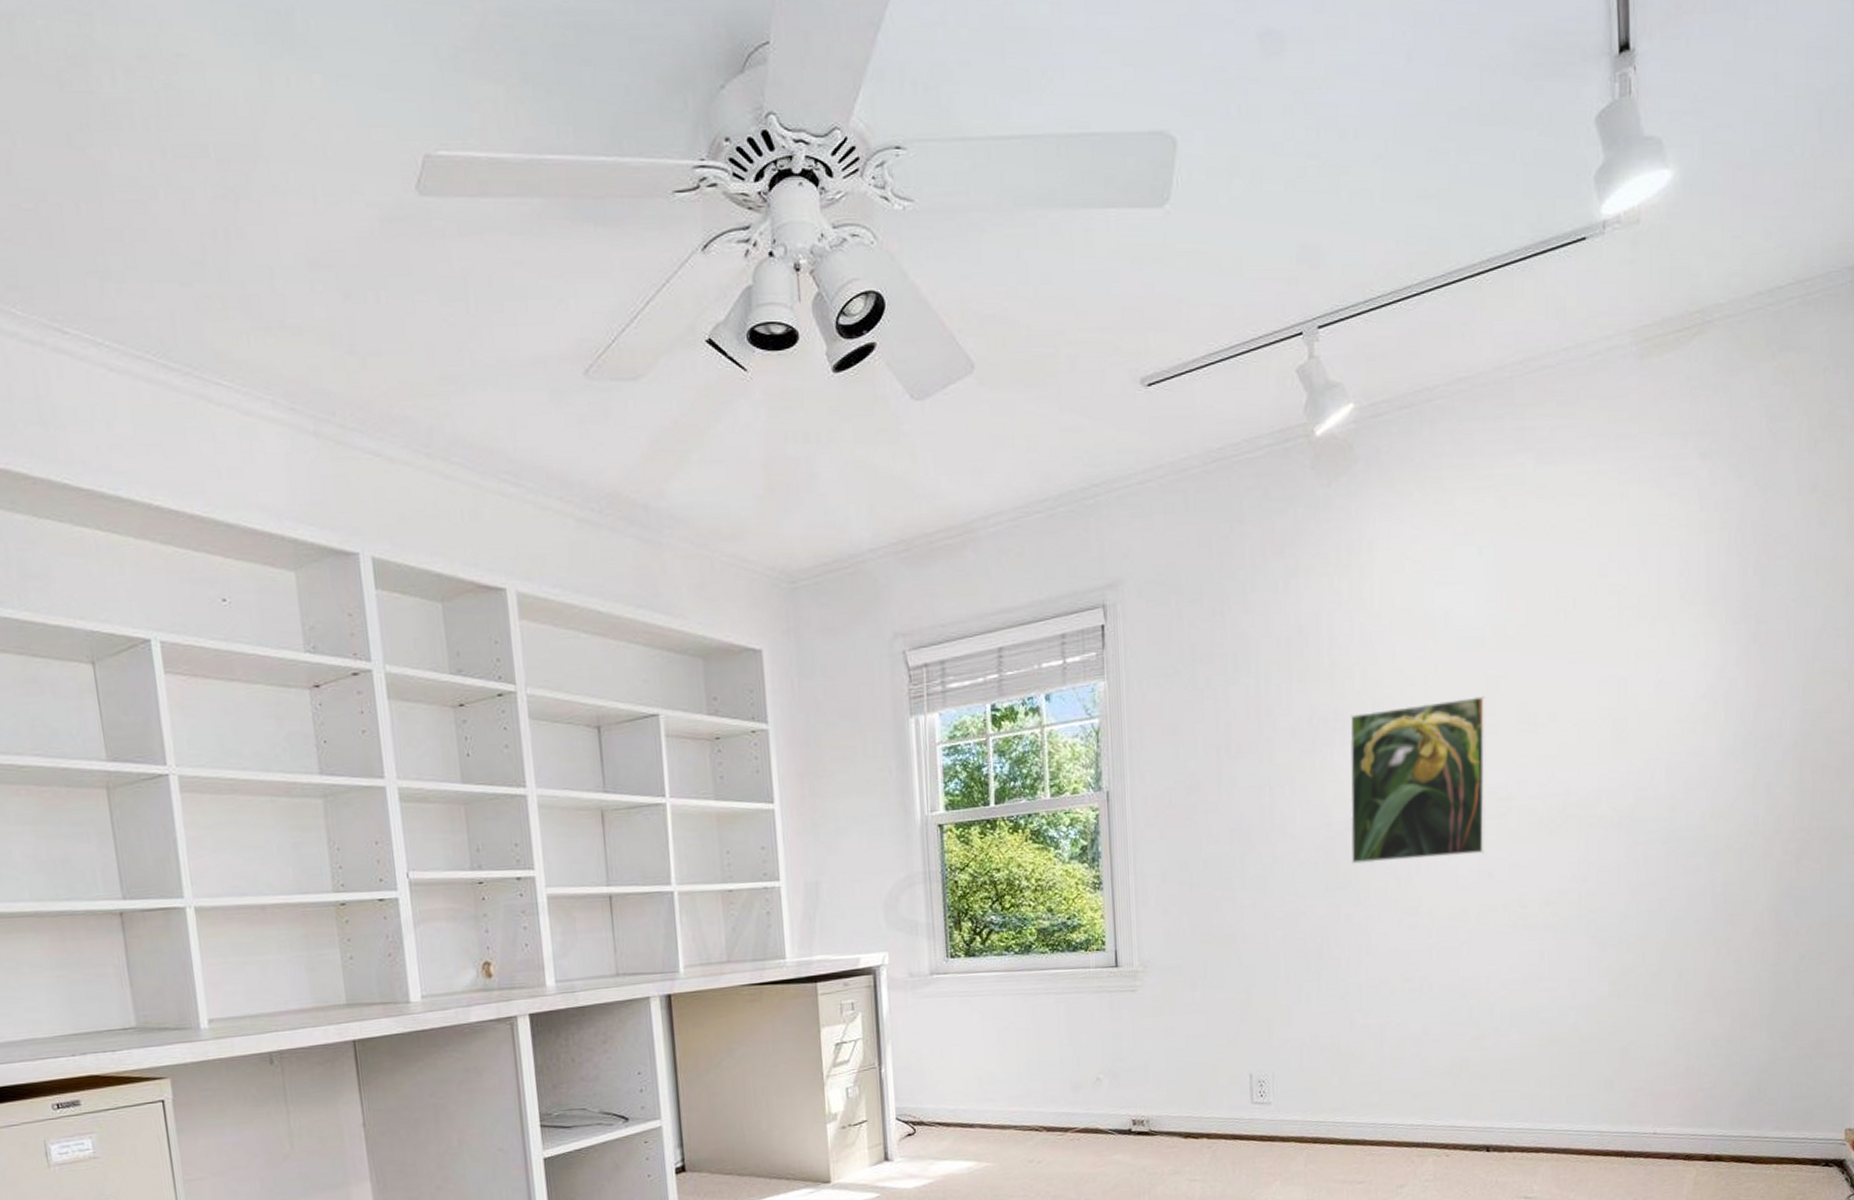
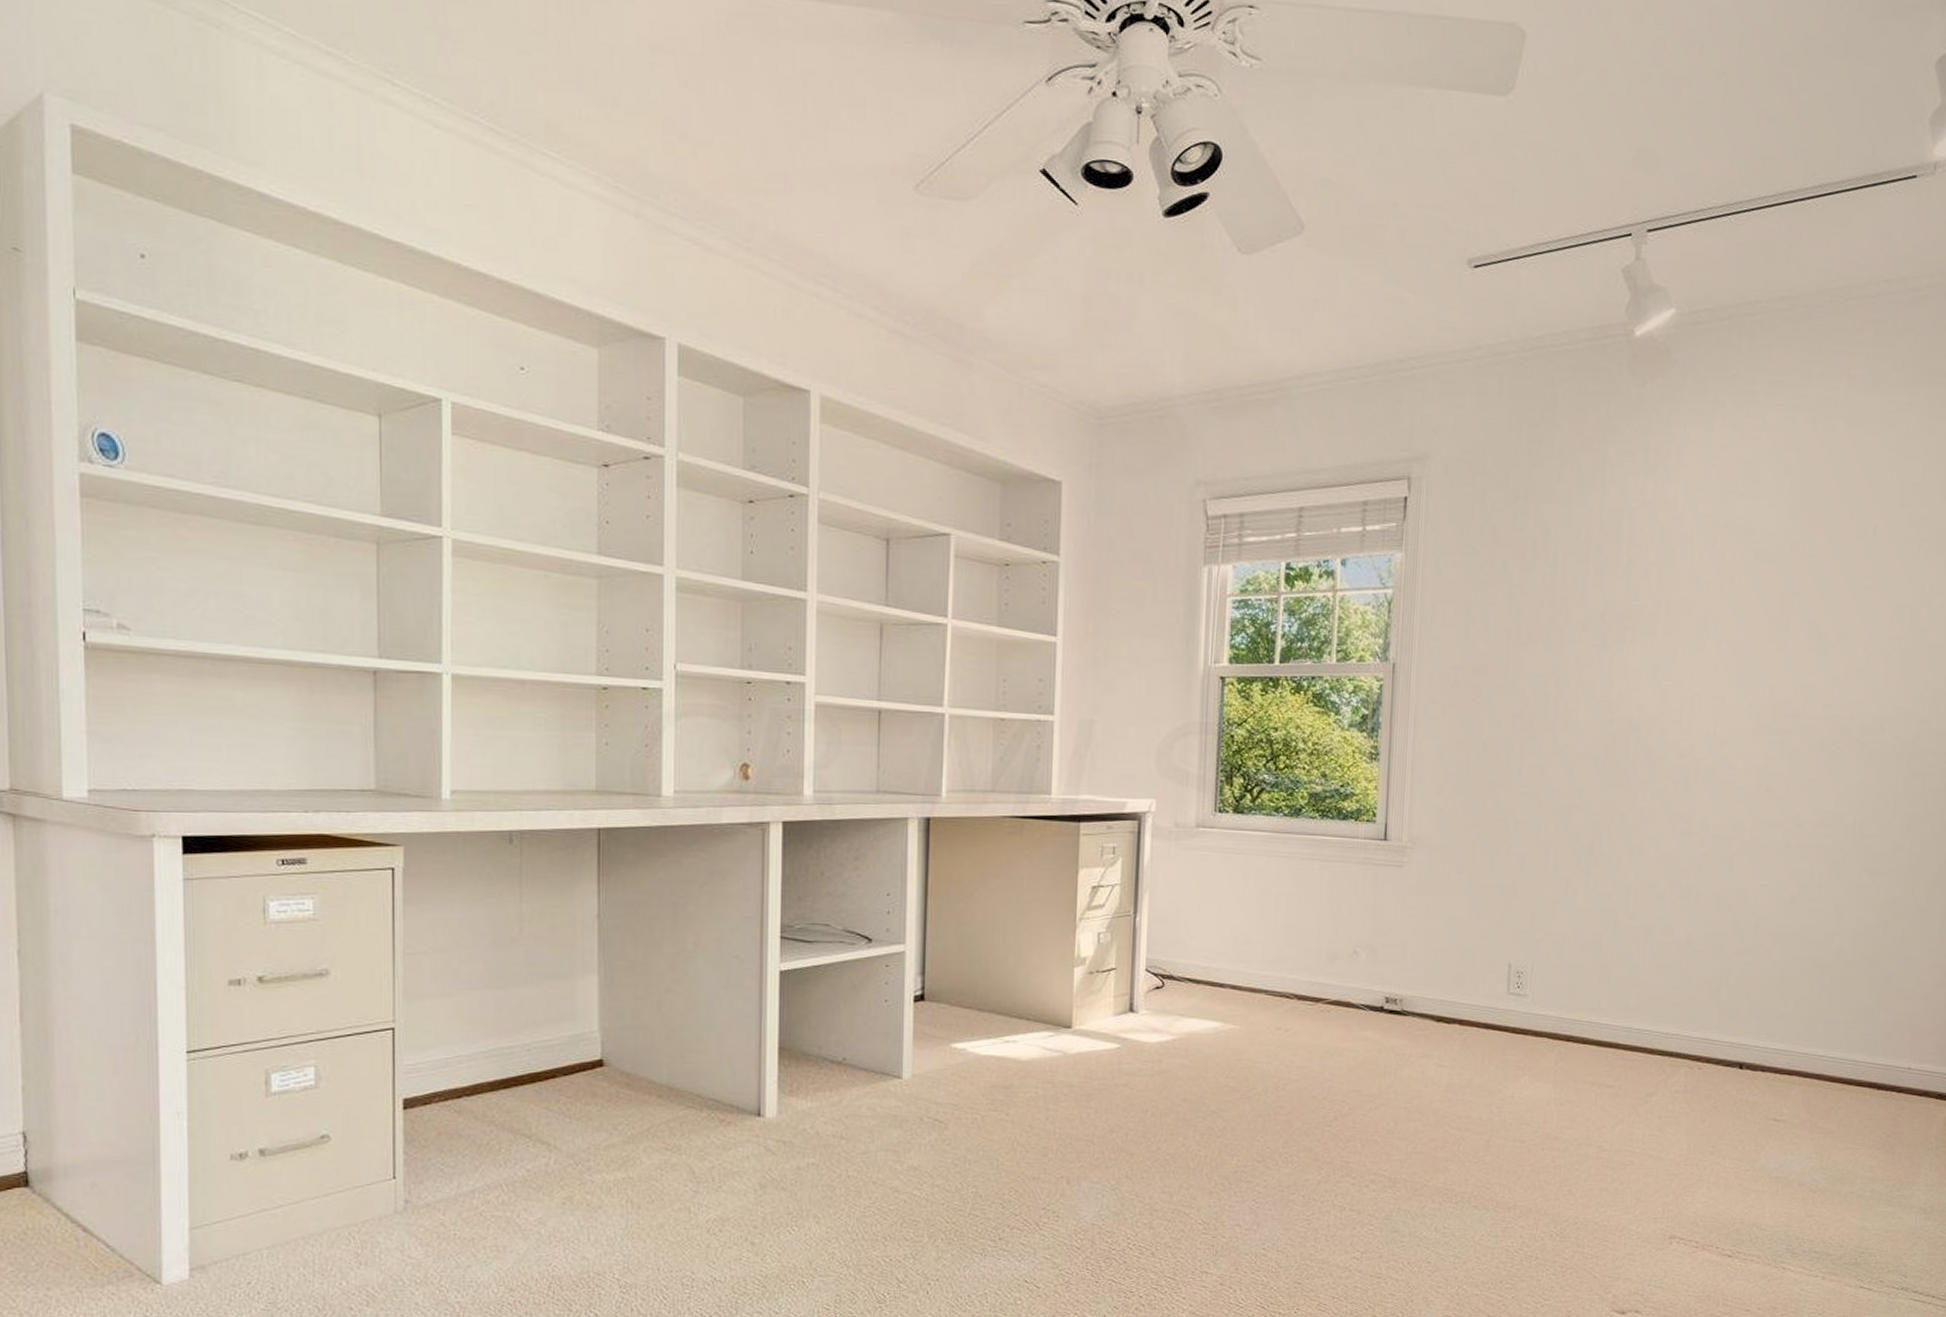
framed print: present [1349,695,1487,865] -> none [1630,610,1779,768]

